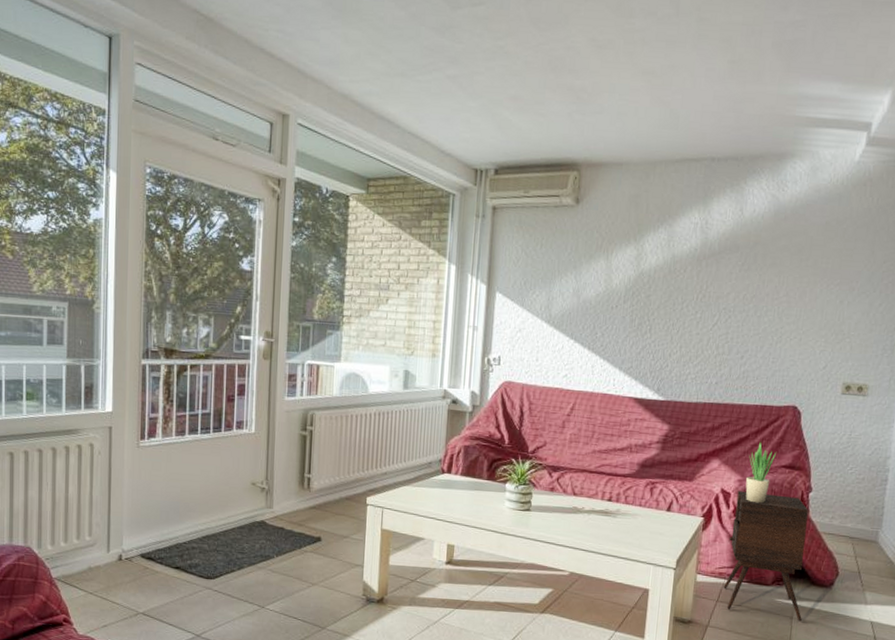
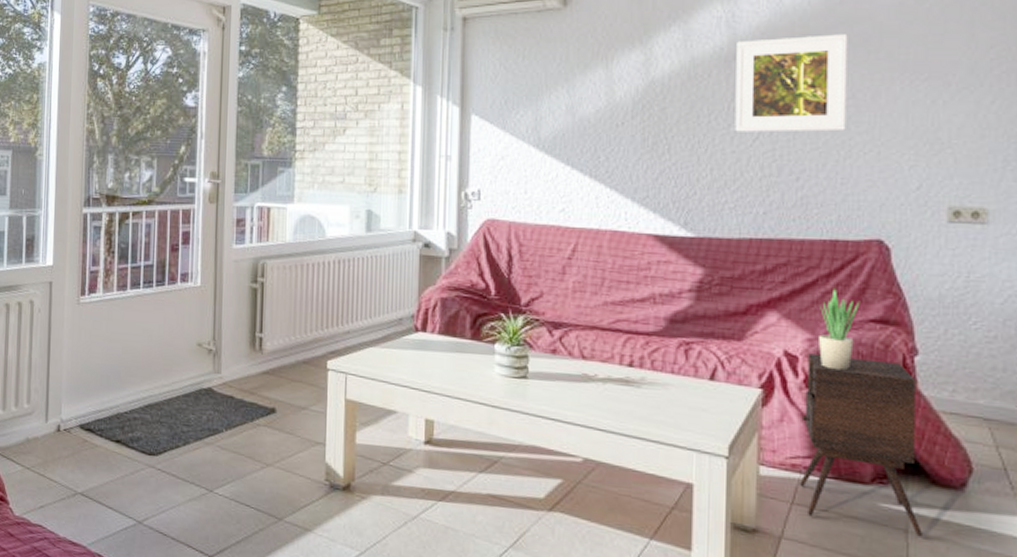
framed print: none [700,243,788,321] -> present [735,34,848,132]

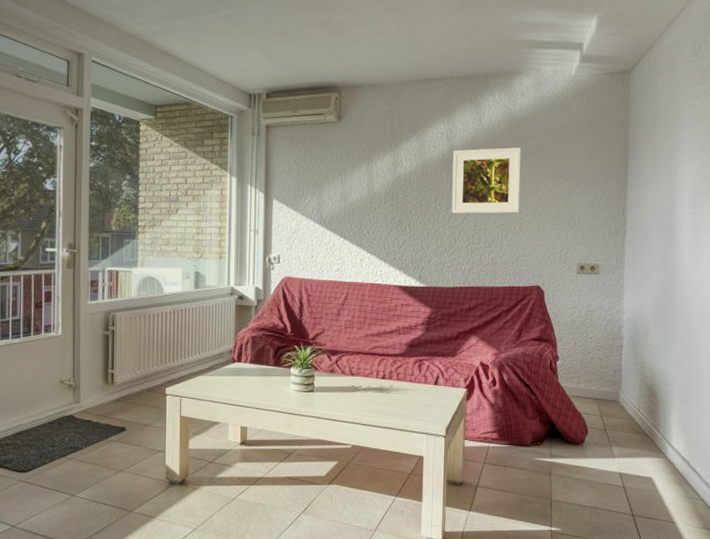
side table: present [799,353,922,537] -> none [489,363,559,477]
potted plant: present [819,286,861,371] -> none [501,317,526,373]

